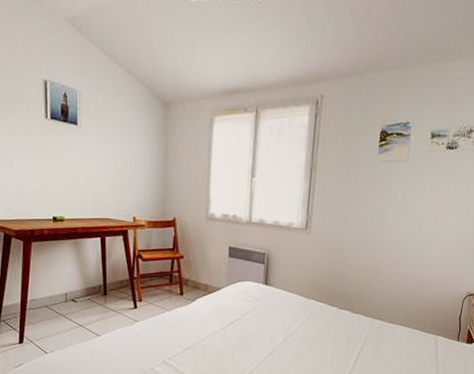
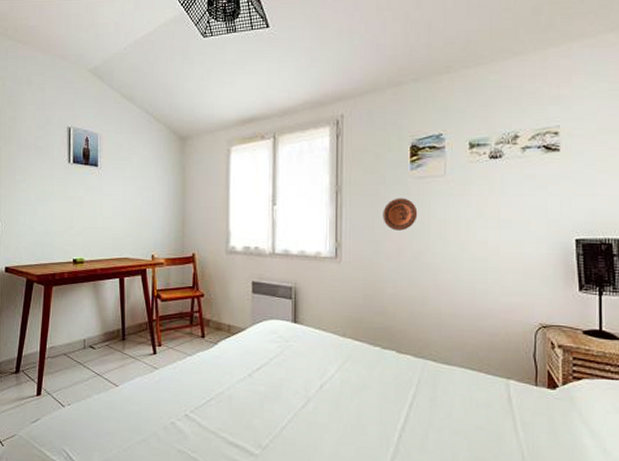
decorative plate: none [350,178,381,208] -> present [383,198,418,231]

